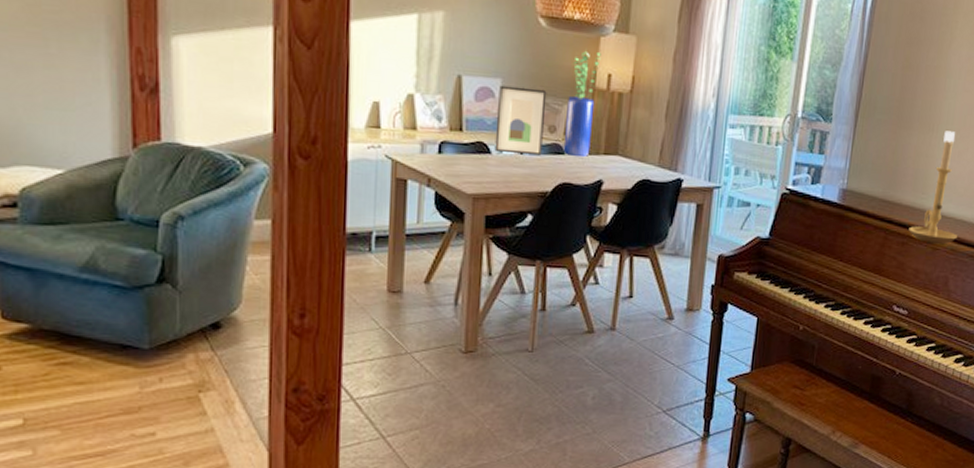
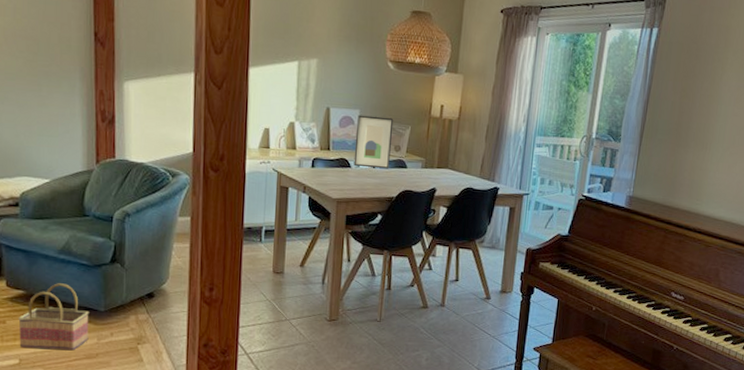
basket: none [20,312,127,404] -> present [18,283,89,351]
vase: present [563,48,601,158] -> none [405,85,436,171]
candle holder: present [908,131,957,245] -> none [685,148,727,243]

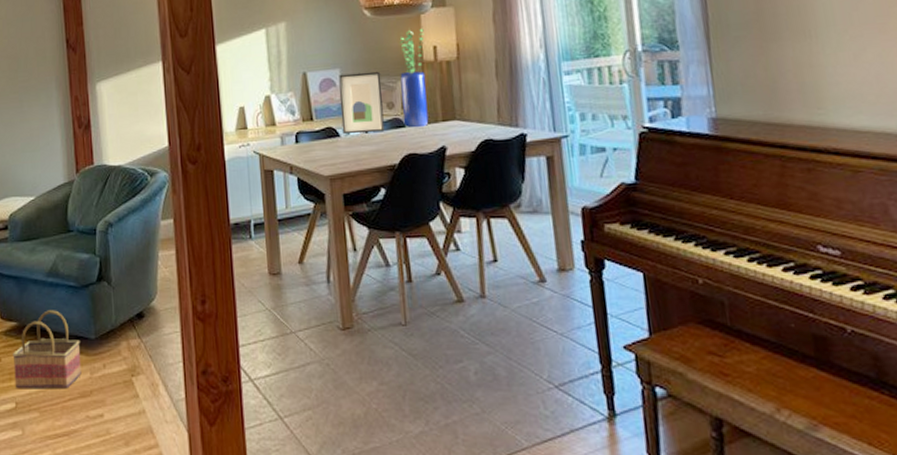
vase: none [405,85,436,171] -> present [399,26,429,129]

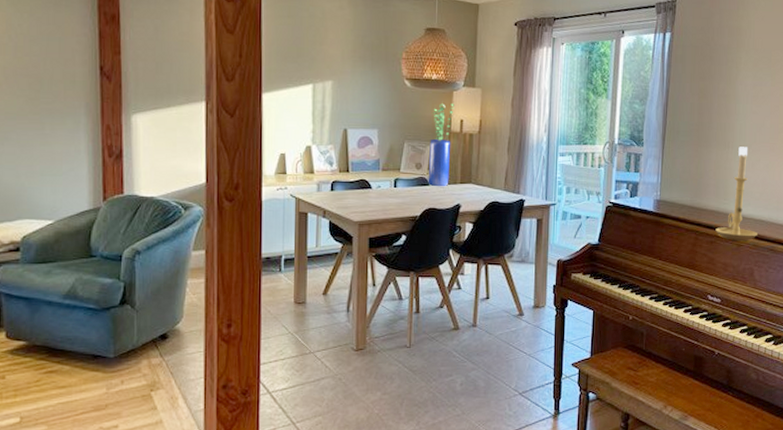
basket: present [12,310,82,389] -> none [19,330,97,404]
picture frame: present [339,71,385,135] -> none [374,134,413,188]
candle holder: none [811,33,884,166] -> present [715,146,758,242]

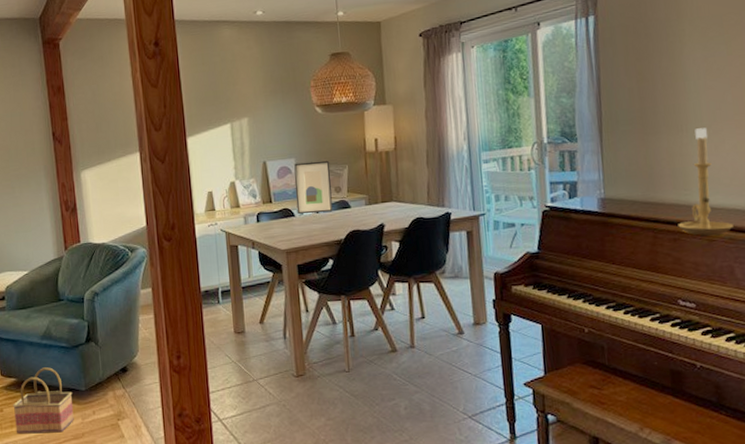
basket: none [19,330,97,404] -> present [13,367,74,434]
picture frame: none [374,134,413,188] -> present [294,160,333,215]
vase: present [428,101,454,187] -> none [346,121,370,209]

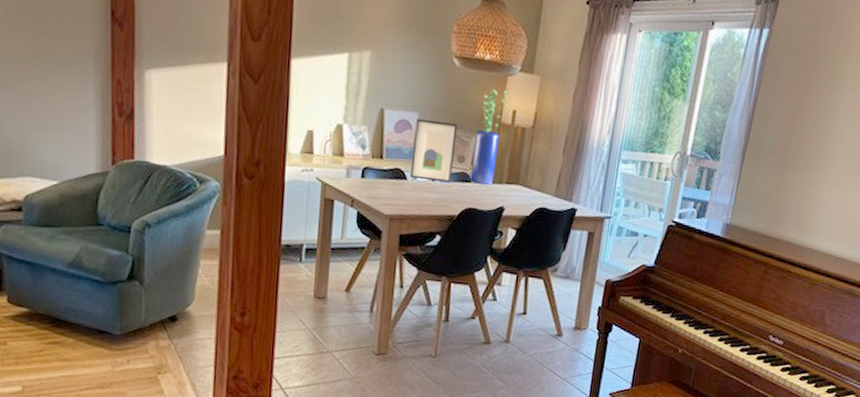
basket: present [13,367,74,434] -> none [21,301,103,379]
vase: none [346,121,370,209] -> present [470,86,508,186]
candle holder: present [678,128,733,236] -> none [788,172,840,281]

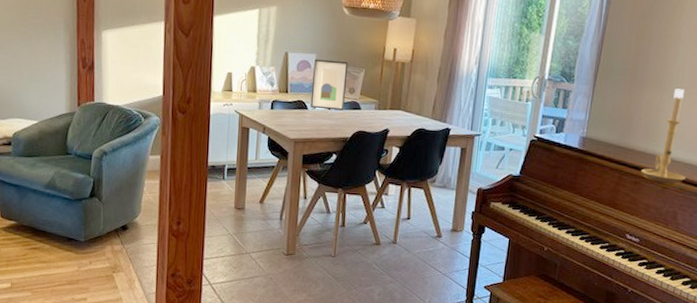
vase: present [470,86,508,186] -> none [359,30,389,112]
candle holder: none [788,172,840,281] -> present [641,88,686,185]

